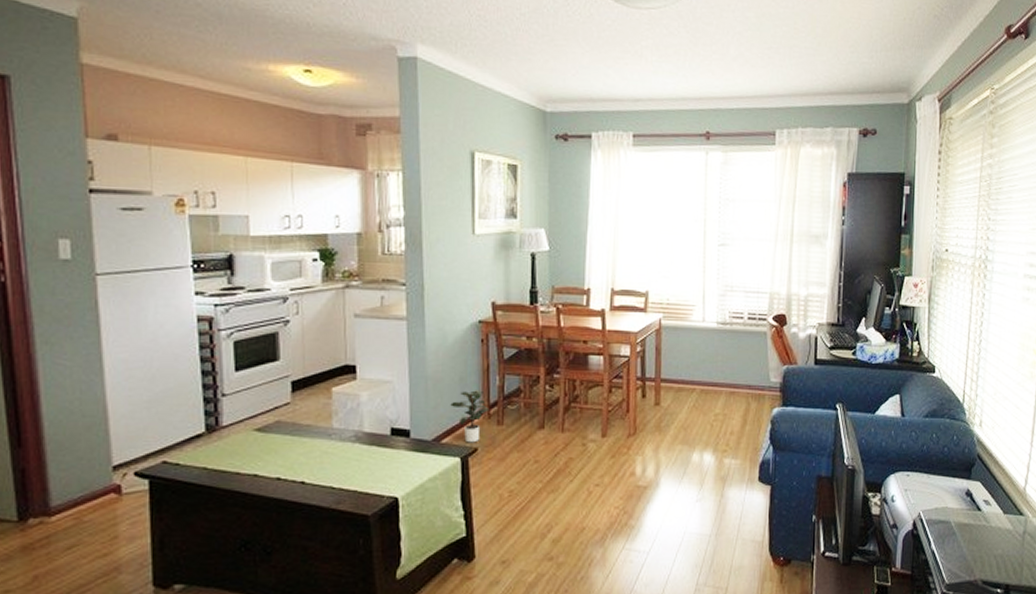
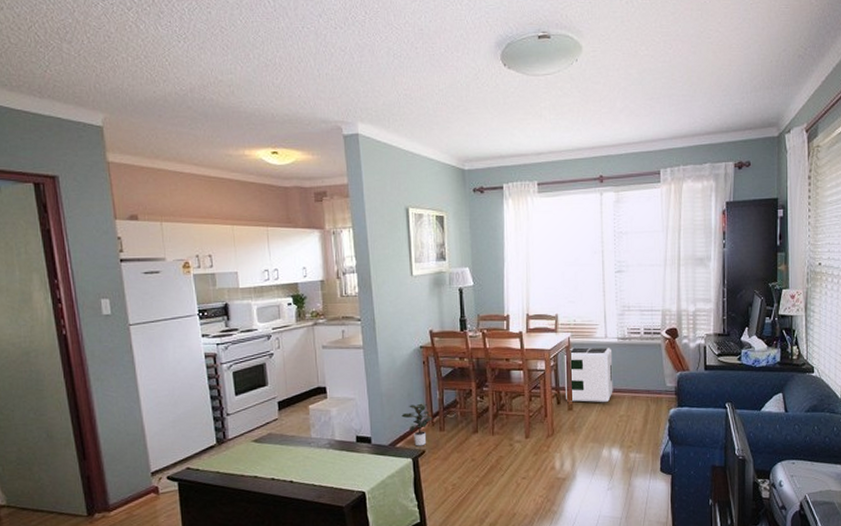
air purifier: none [652,331,710,398] -> present [564,347,613,403]

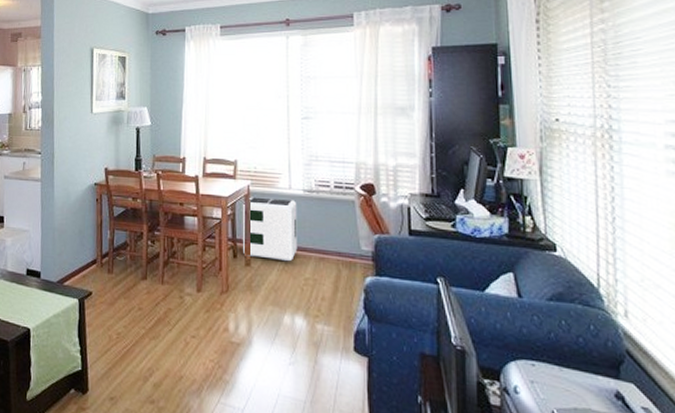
potted plant: present [401,403,433,446] -> none [71,241,102,287]

